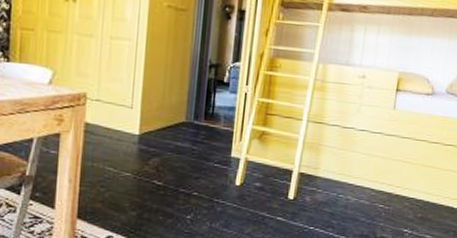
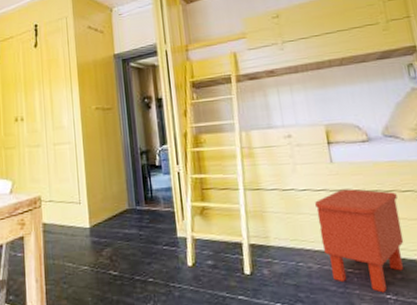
nightstand: none [364,135,440,227] -> present [315,189,404,293]

